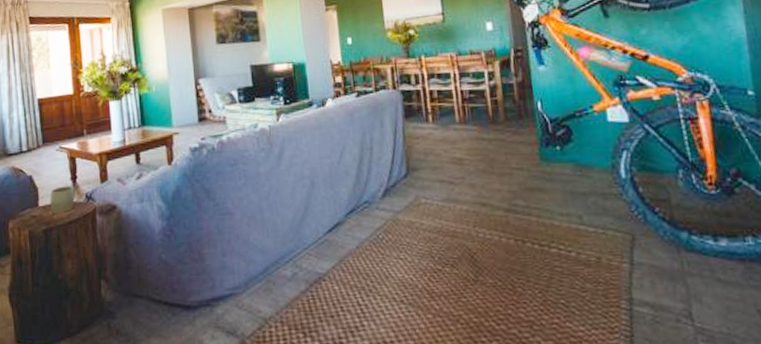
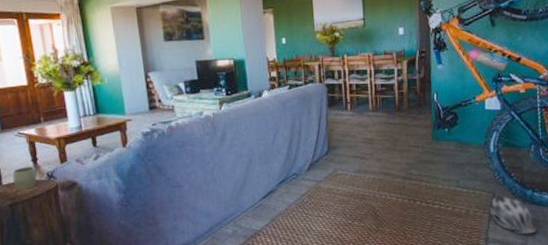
bicycle helmet: none [629,237,702,296] -> present [490,194,536,235]

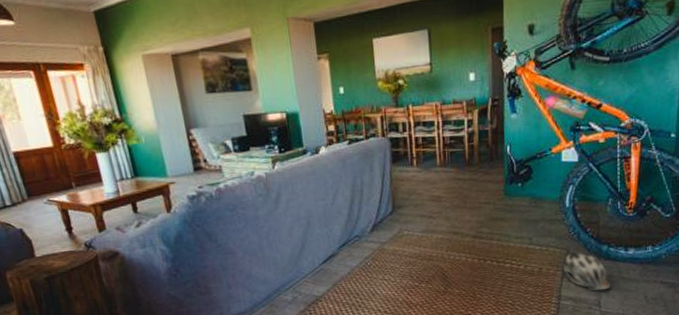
mug: present [12,166,38,191] -> none [46,236,74,264]

